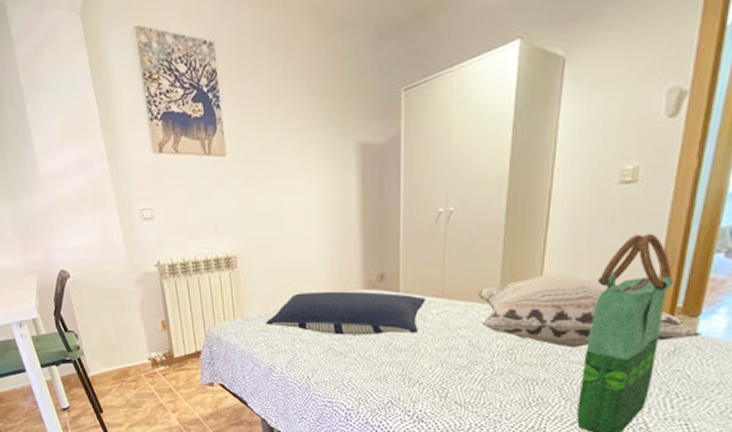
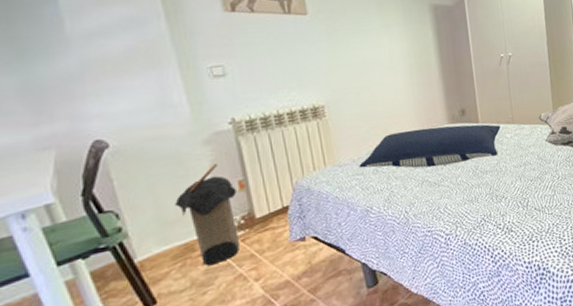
laundry hamper: none [115,302,161,391] -> present [175,163,240,266]

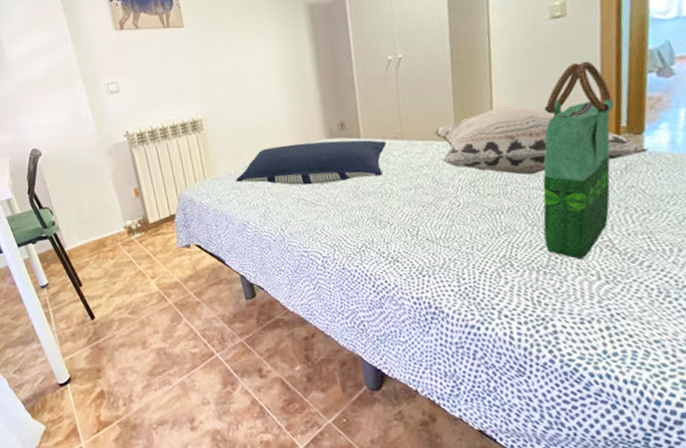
laundry hamper: present [175,163,240,266] -> none [89,172,138,261]

